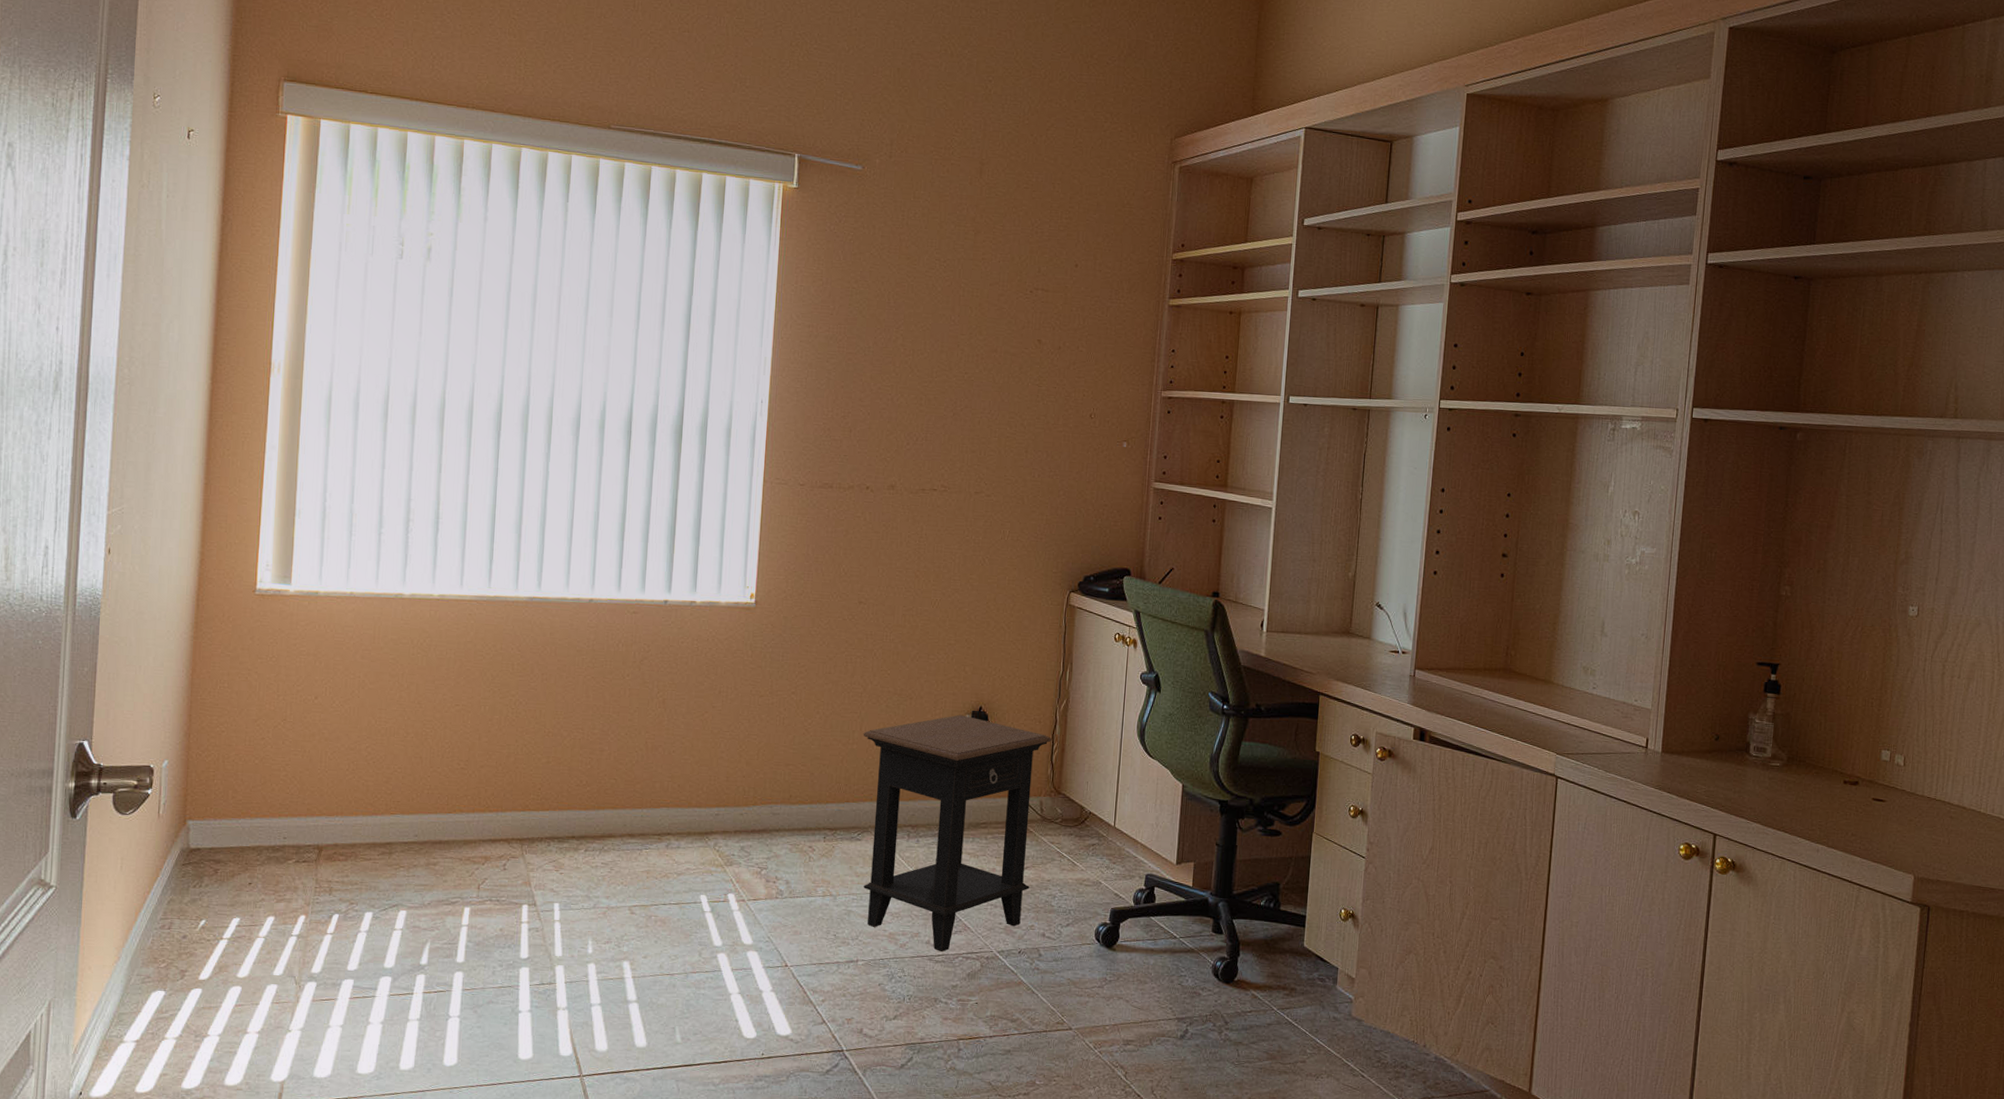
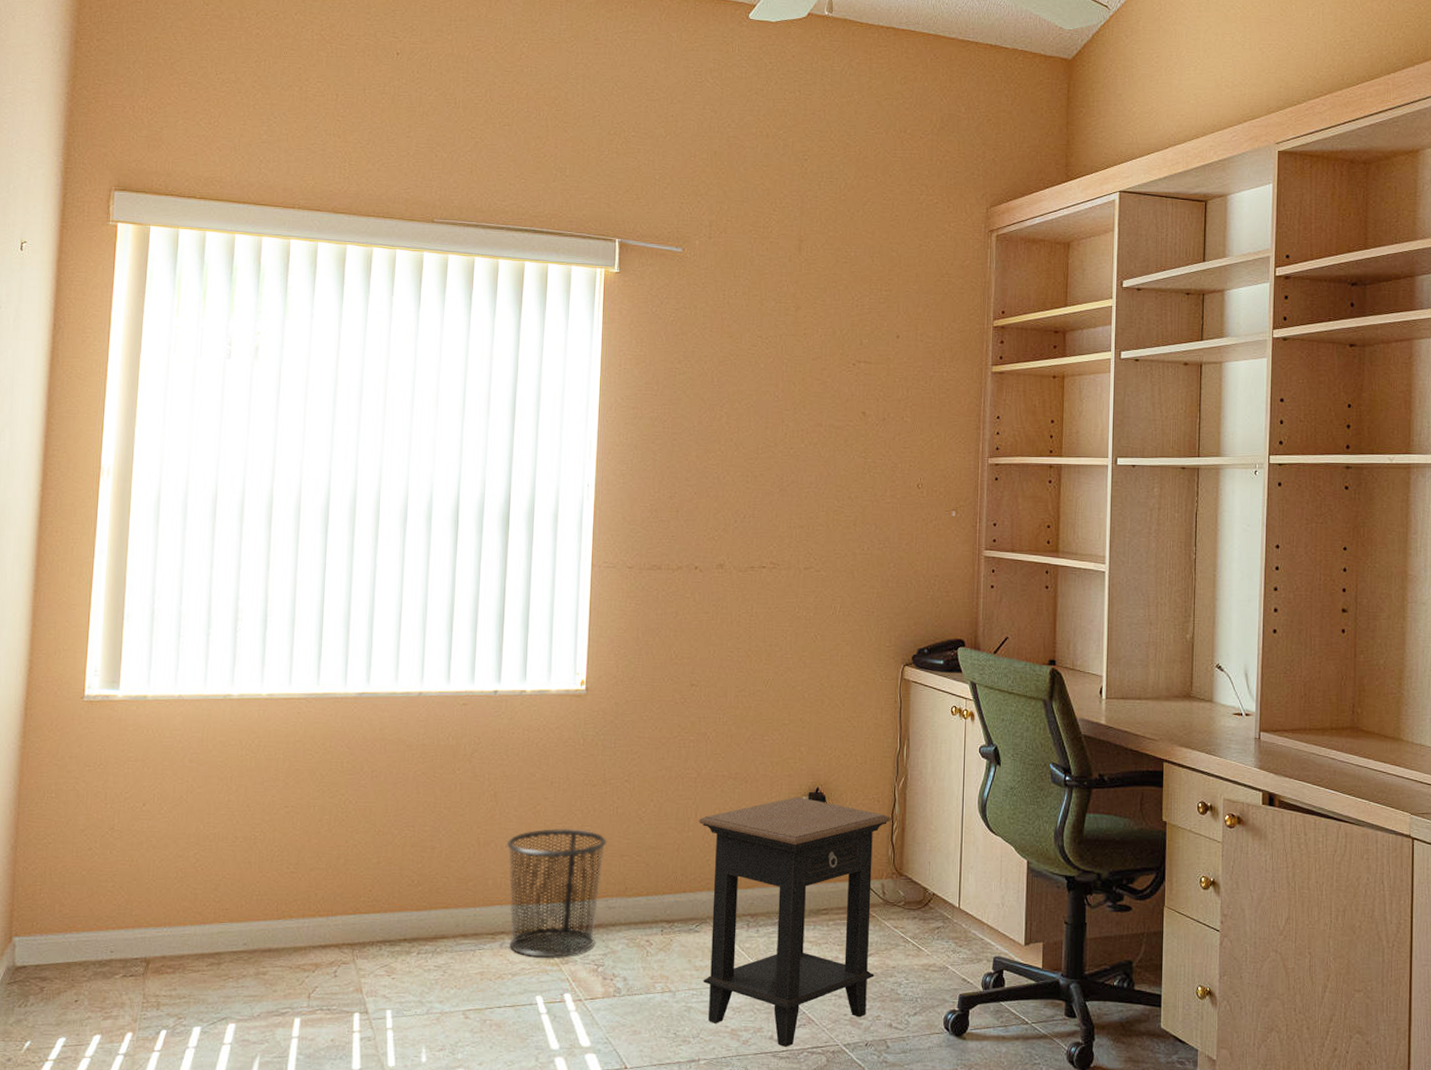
waste bin: none [674,736,773,860] -> present [506,828,607,958]

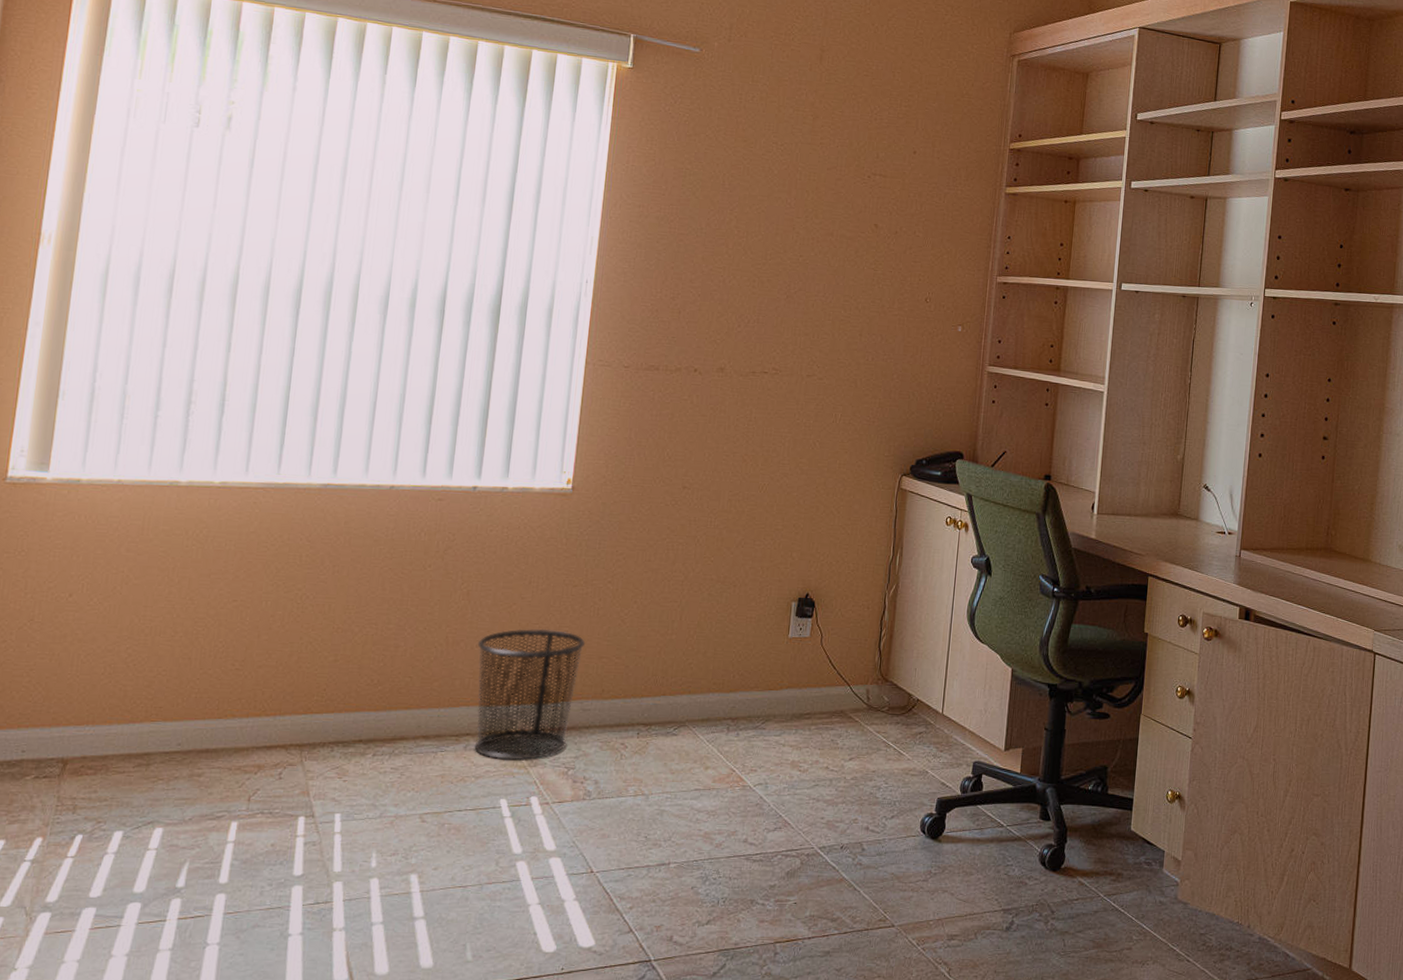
side table: present [698,796,891,1047] -> none [678,602,880,850]

